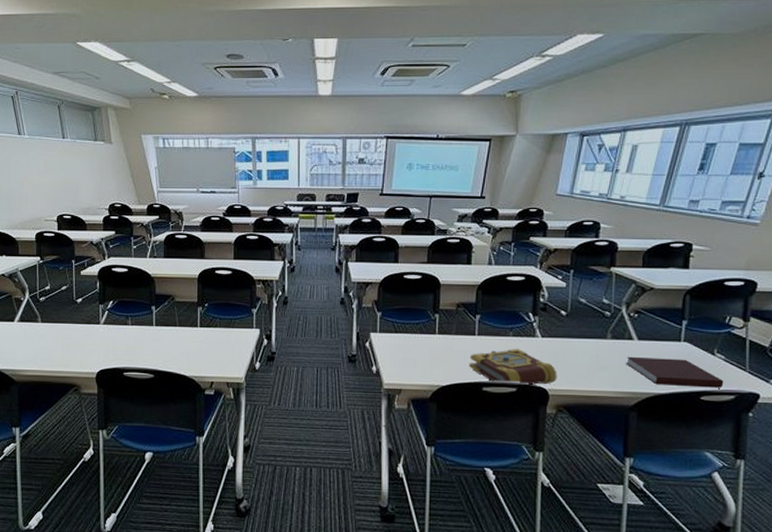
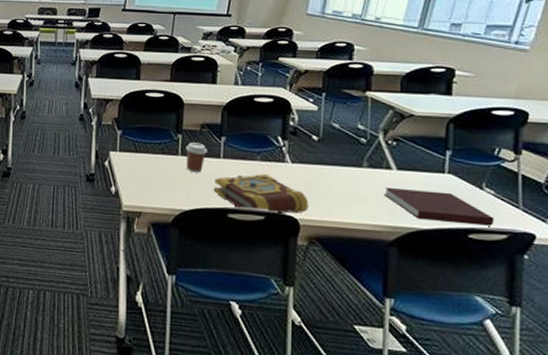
coffee cup: none [443,321,463,350] -> present [186,142,207,173]

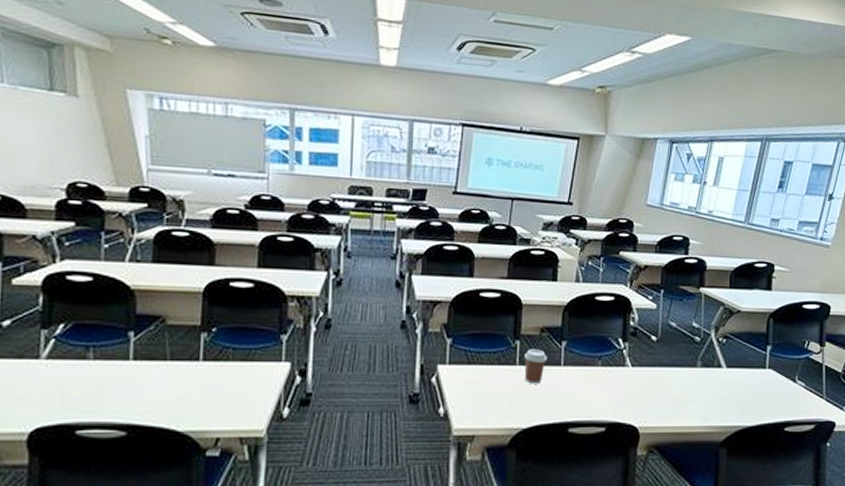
book: present [213,173,309,214] -> none [553,380,648,424]
notebook: present [384,187,495,226] -> none [716,386,805,418]

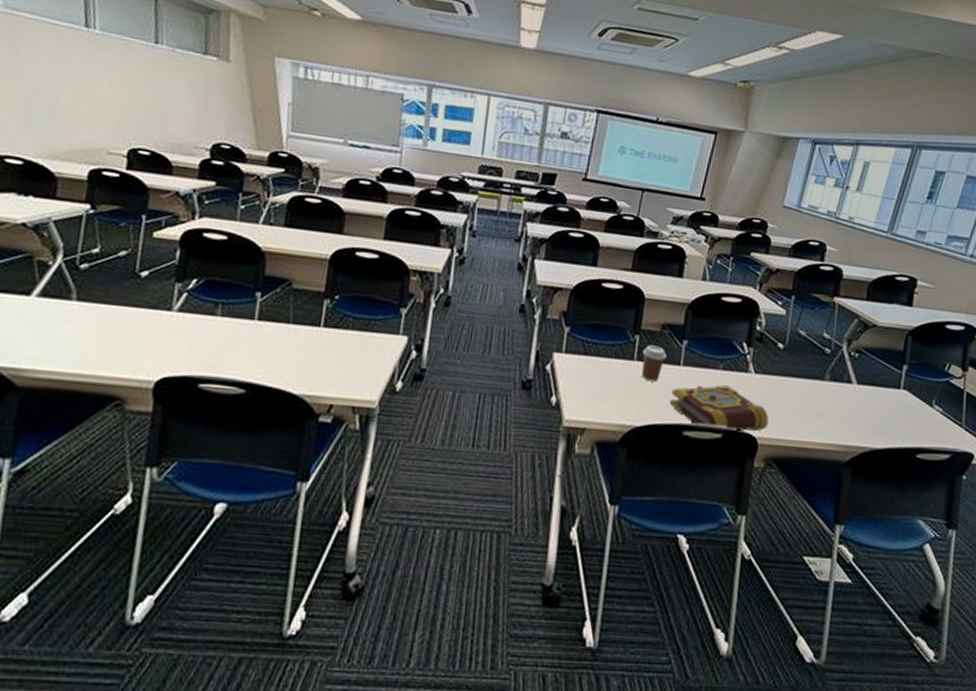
book: none [553,380,648,424] -> present [669,384,769,432]

